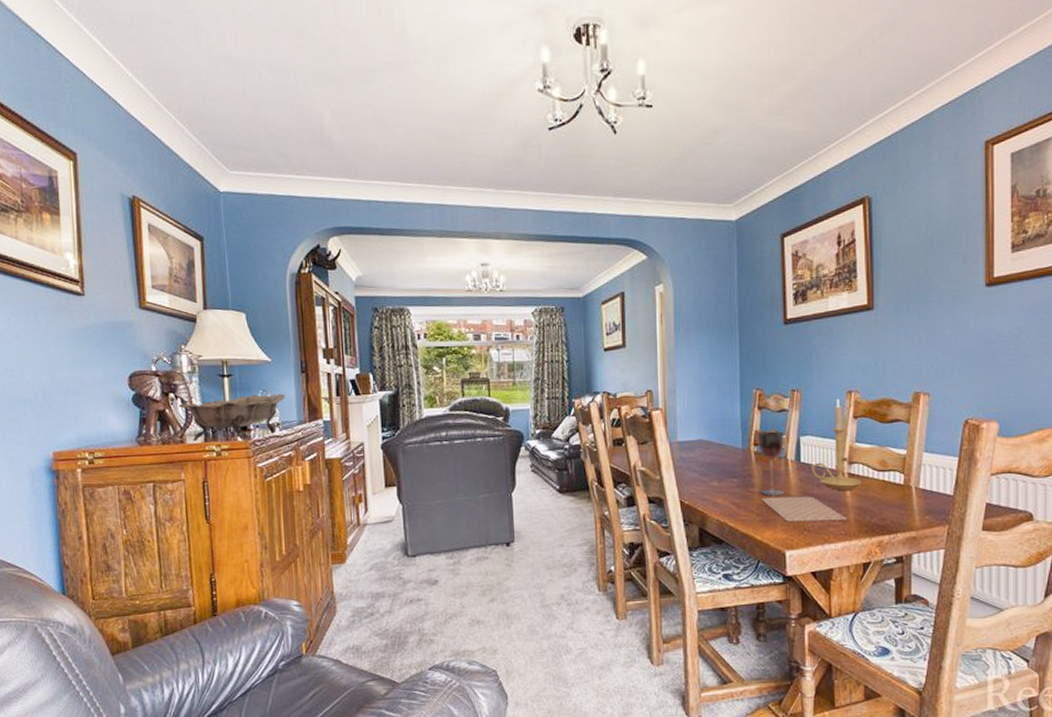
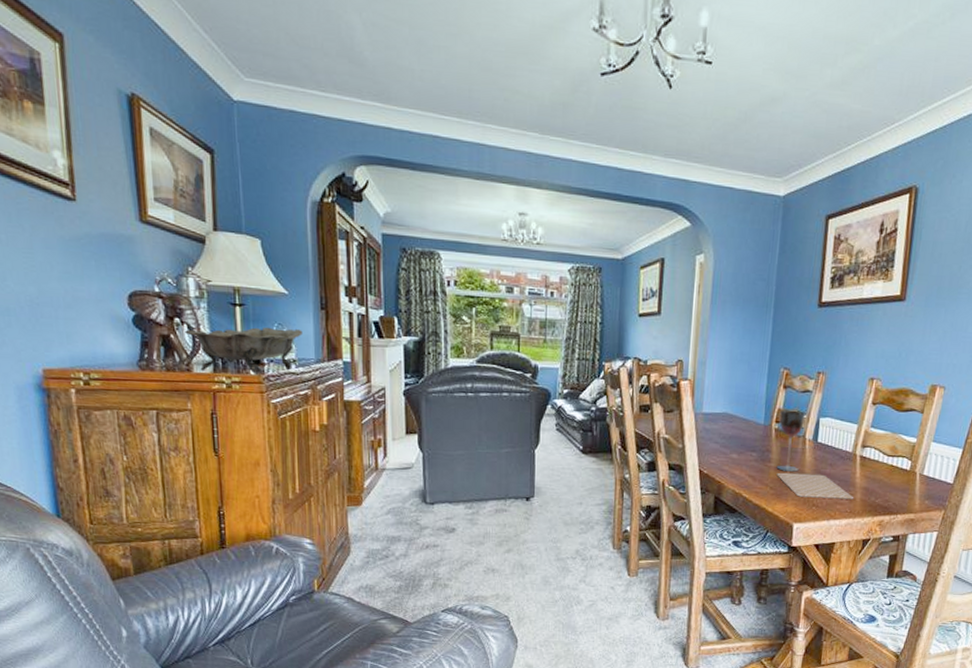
candle holder: present [810,398,862,491] -> none [826,384,872,472]

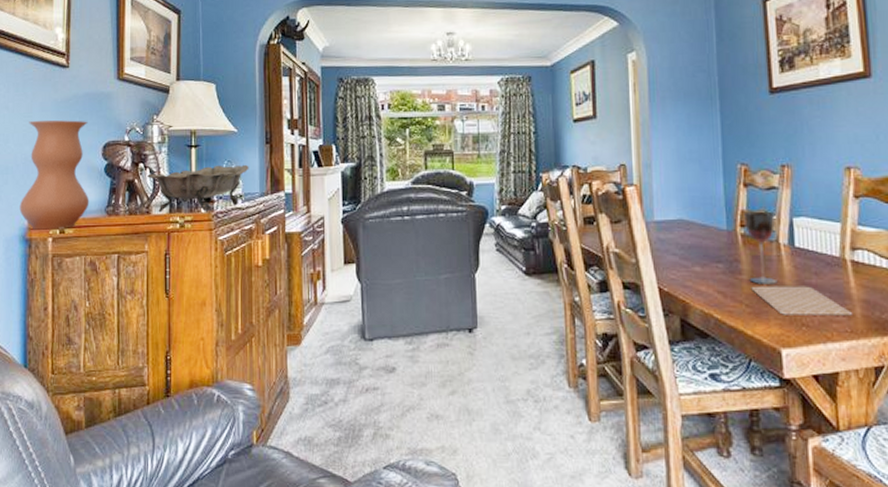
vase: none [29,259,117,381] -> present [19,120,90,231]

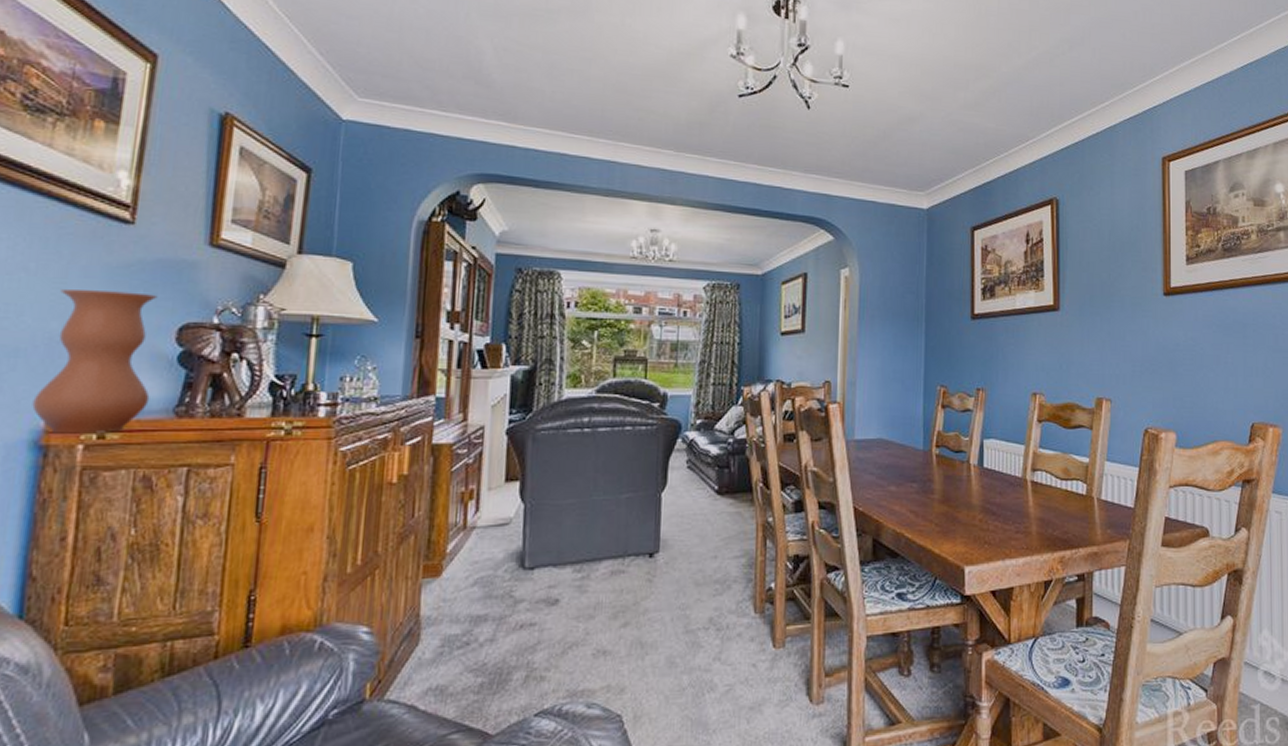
decorative bowl: present [147,164,249,213] -> none [242,360,390,416]
wineglass: present [744,211,778,286] -> none [940,432,967,505]
placemat: present [751,286,853,316] -> none [941,505,1030,533]

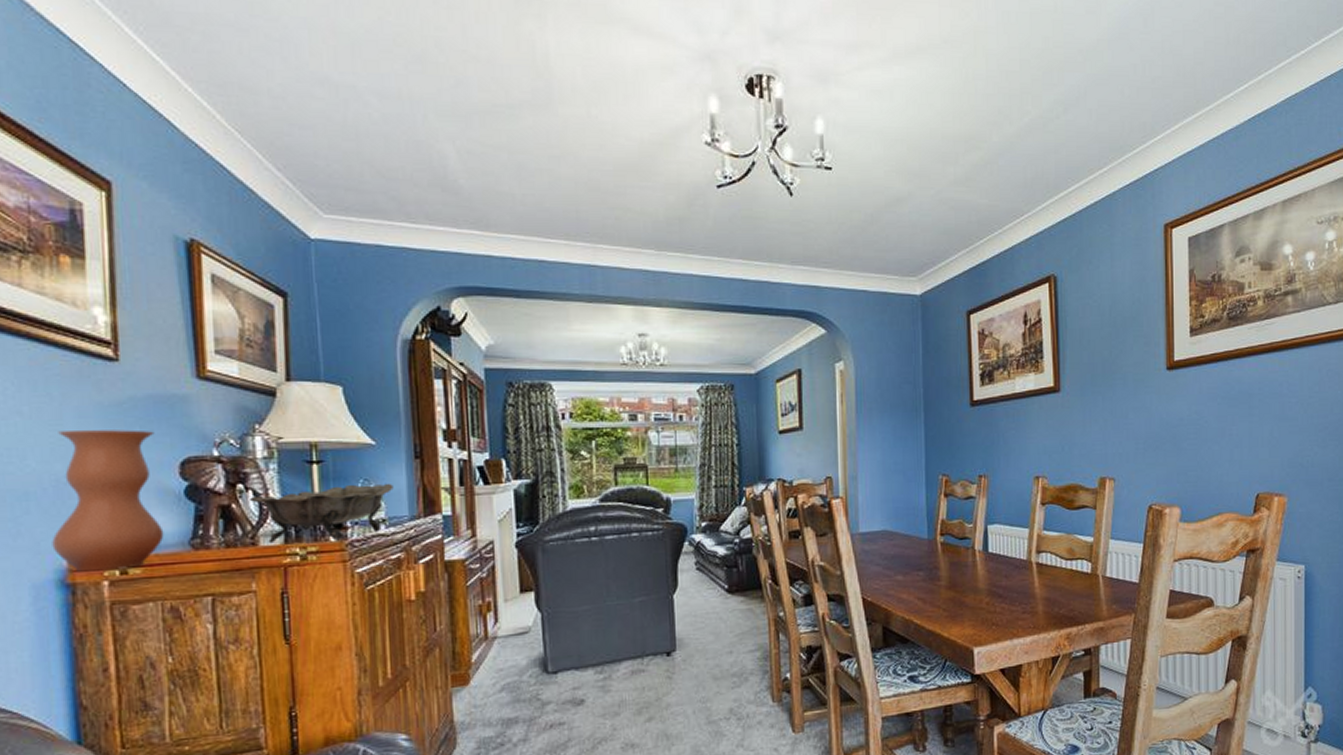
decorative bowl: none [242,360,390,416] -> present [250,483,394,544]

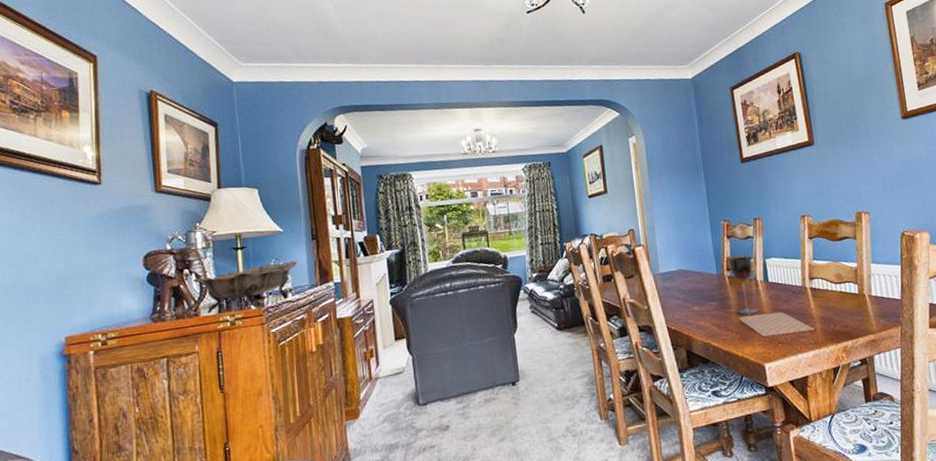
vase: present [52,429,164,574] -> none [54,234,133,346]
wineglass: none [944,519,972,590] -> present [729,256,758,315]
placemat: none [948,588,1036,617] -> present [739,311,815,337]

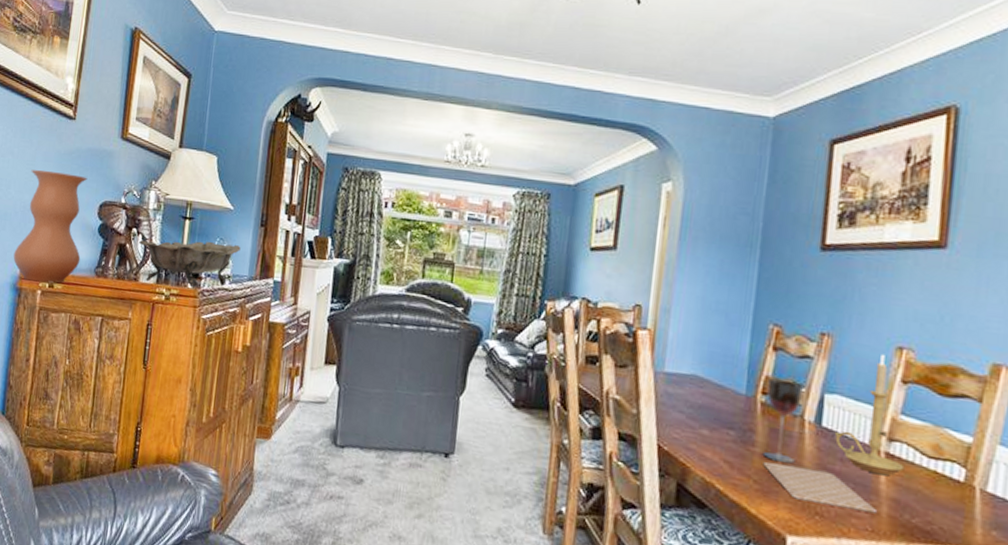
vase: none [54,234,133,346] -> present [13,170,88,284]
candle holder: none [777,223,824,305] -> present [834,353,905,476]

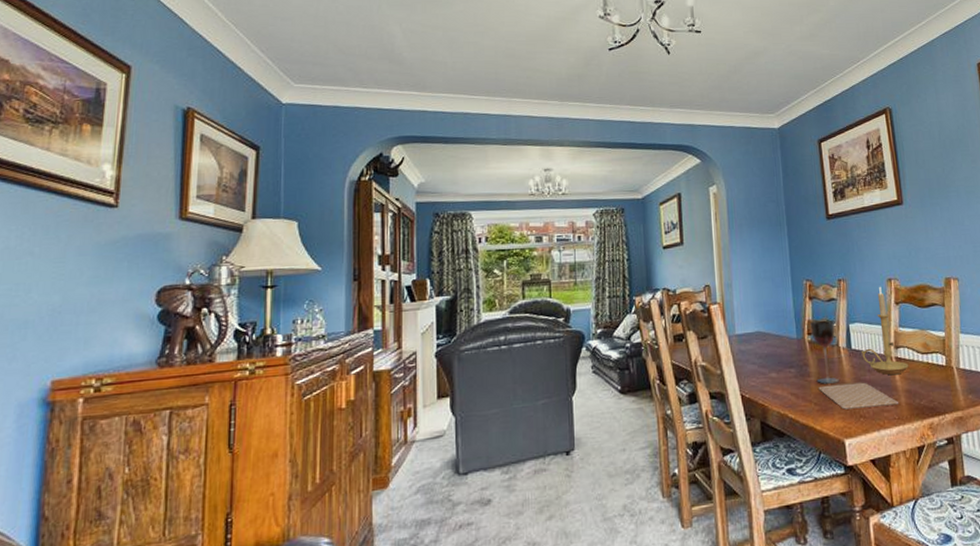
vase: present [13,170,88,284] -> none [40,264,139,392]
decorative bowl: present [139,240,241,287] -> none [212,303,334,360]

